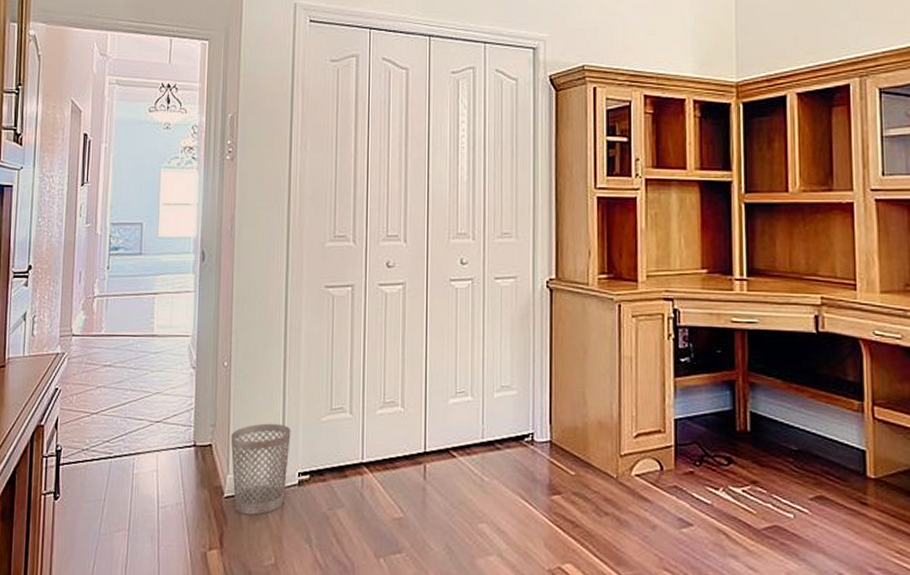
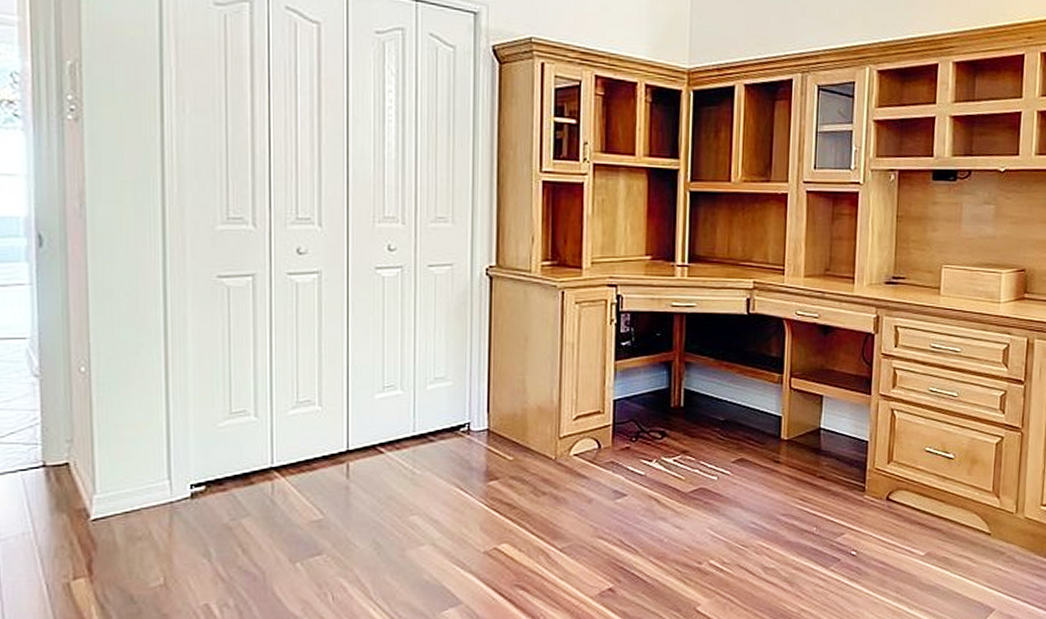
wastebasket: present [230,423,291,515] -> none [95,433,179,537]

